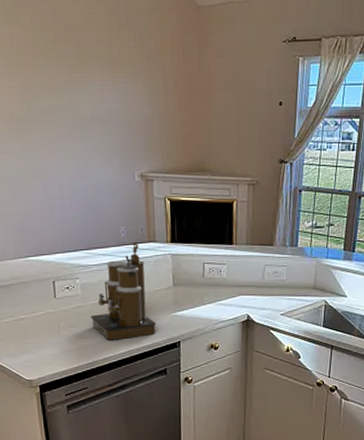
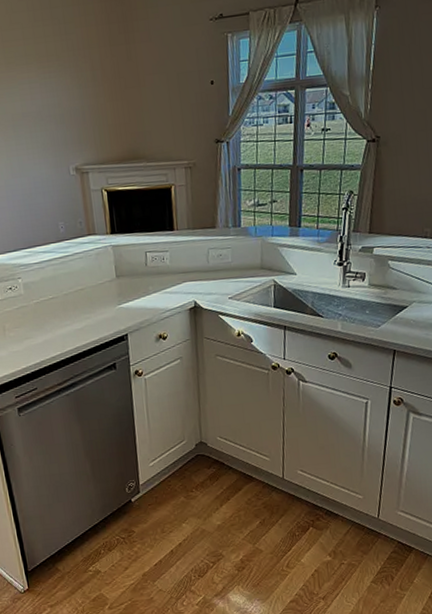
coffee maker: present [91,241,157,340] -> none [35,236,103,339]

